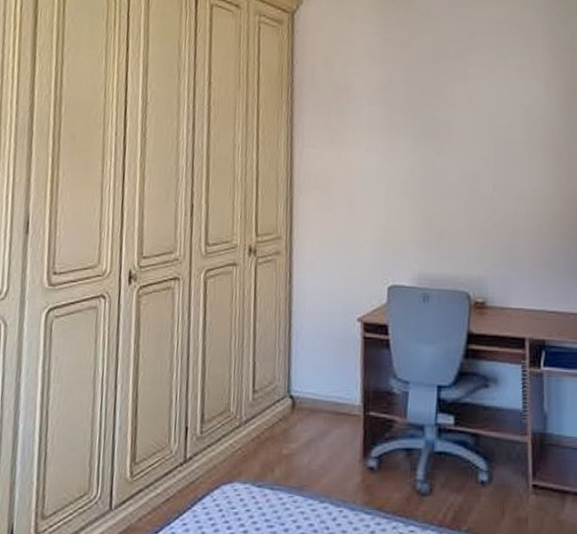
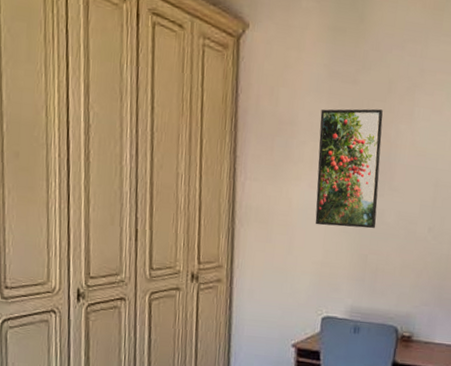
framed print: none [375,71,439,189] -> present [315,109,383,229]

